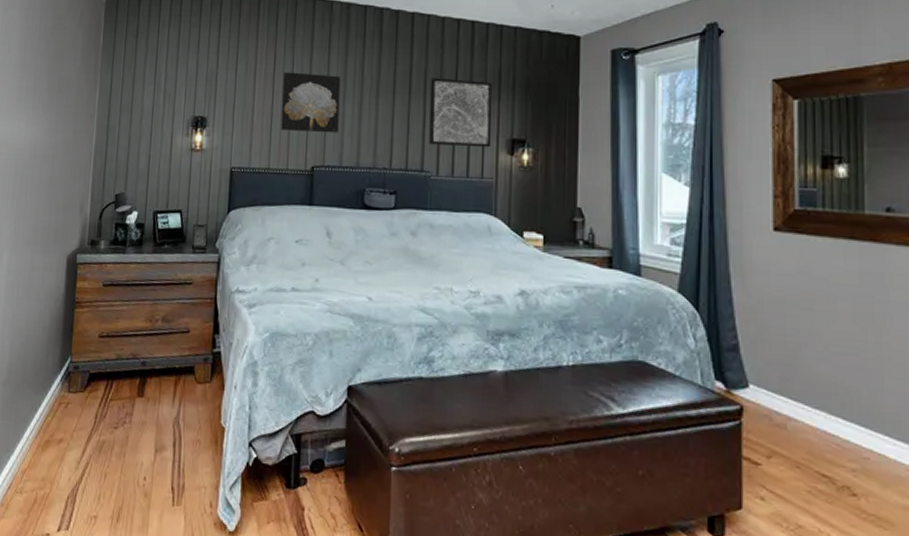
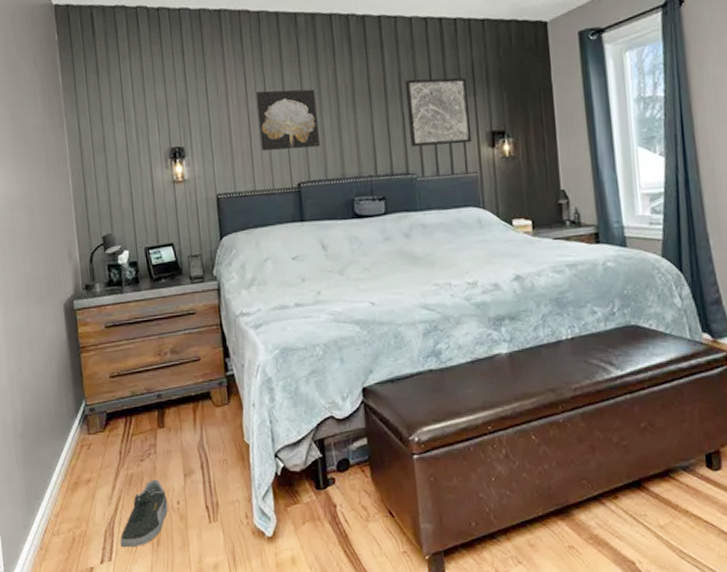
shoe: none [80,450,134,519] -> present [120,479,168,548]

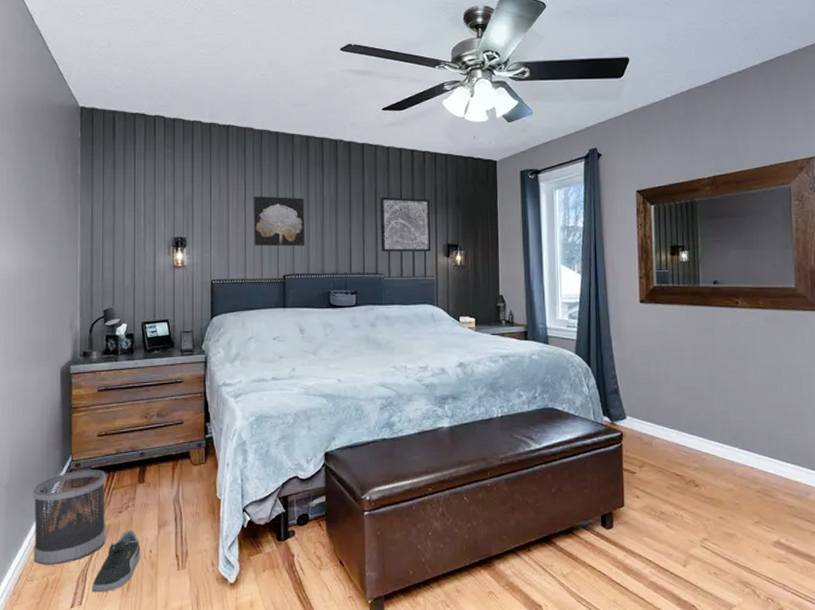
wastebasket: none [49,414,131,518] -> present [33,470,106,565]

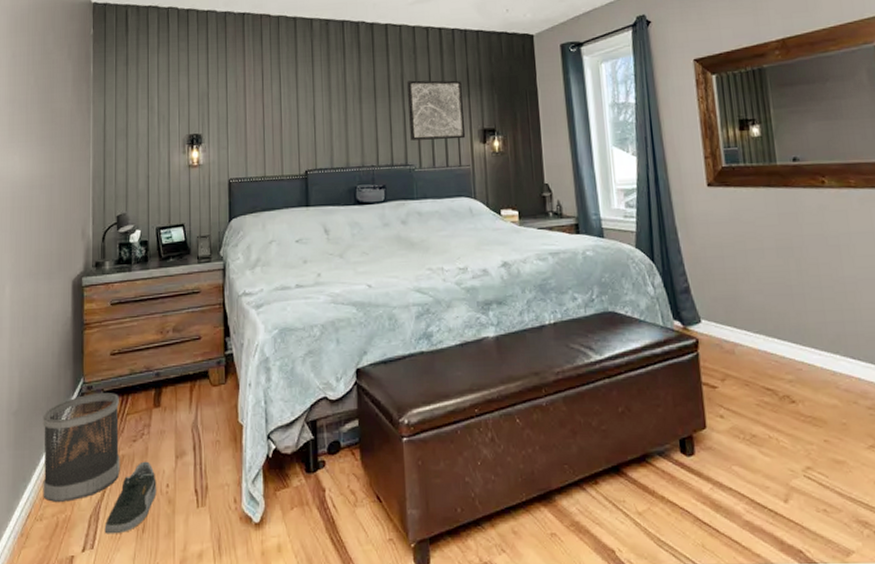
wall art: present [253,196,305,247] -> none [271,85,327,140]

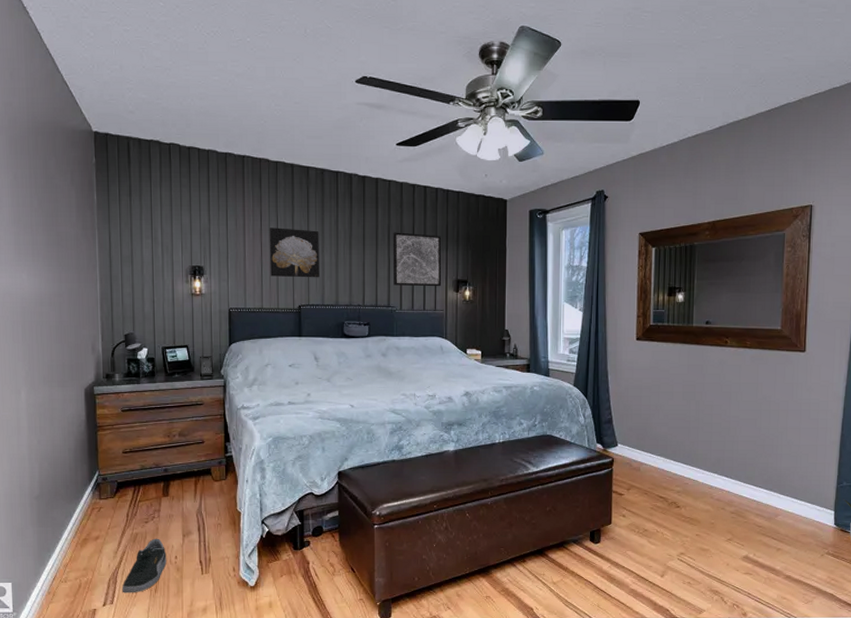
wastebasket: present [43,393,120,502] -> none [63,484,134,568]
wall art: none [271,85,327,140] -> present [269,227,319,278]

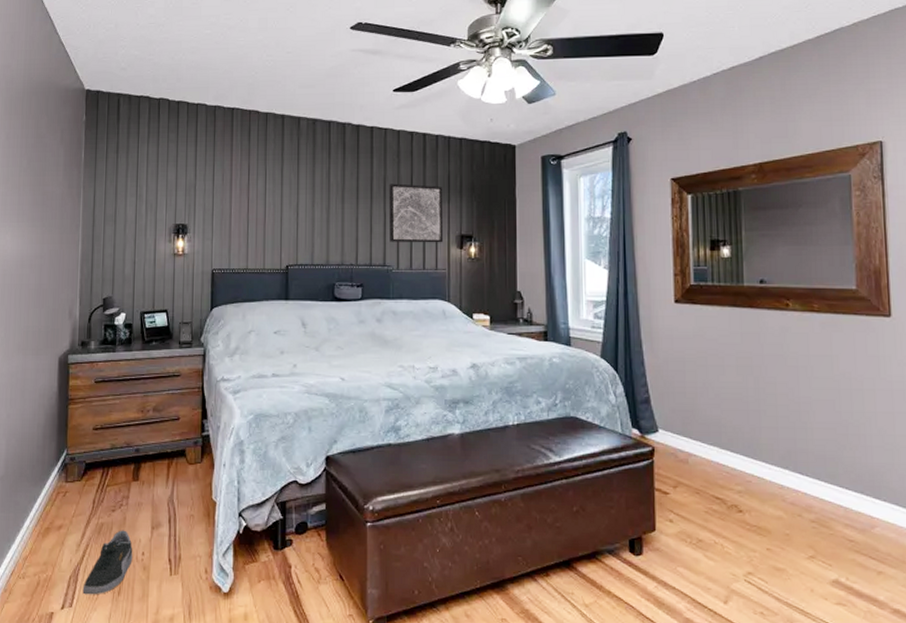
wall art: present [269,227,319,278] -> none [256,182,310,235]

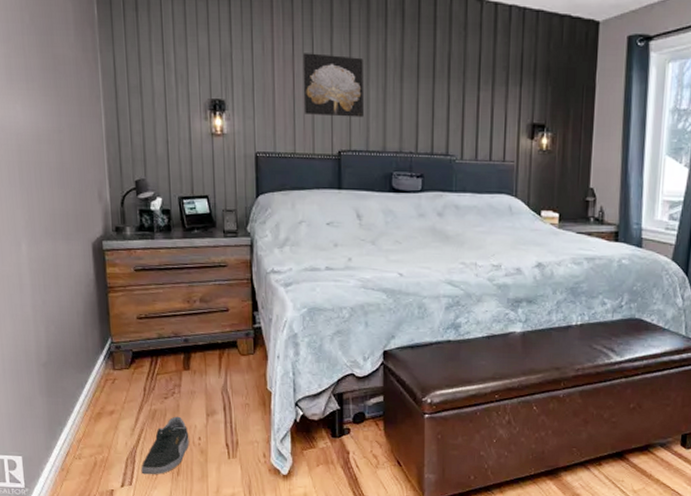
wall art: none [256,182,310,235] -> present [302,53,363,118]
wall art: present [388,183,444,243] -> none [453,61,514,132]

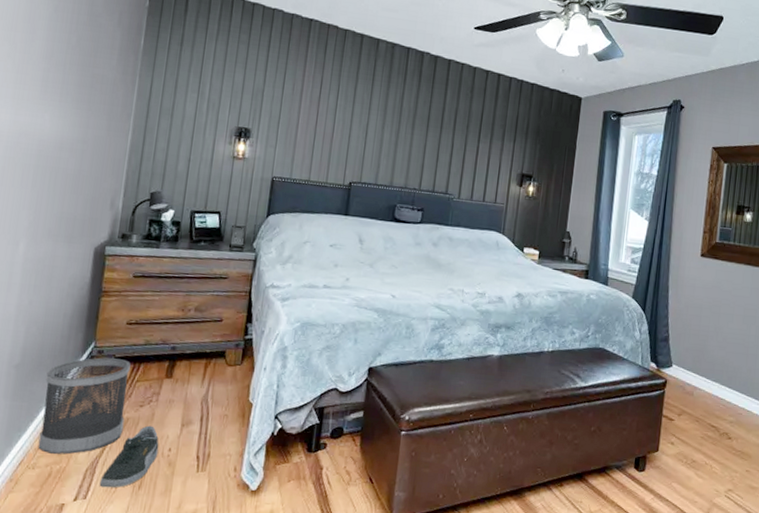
wastebasket: none [73,353,153,445] -> present [37,357,131,455]
wall art: present [302,53,363,118] -> none [323,96,382,155]

